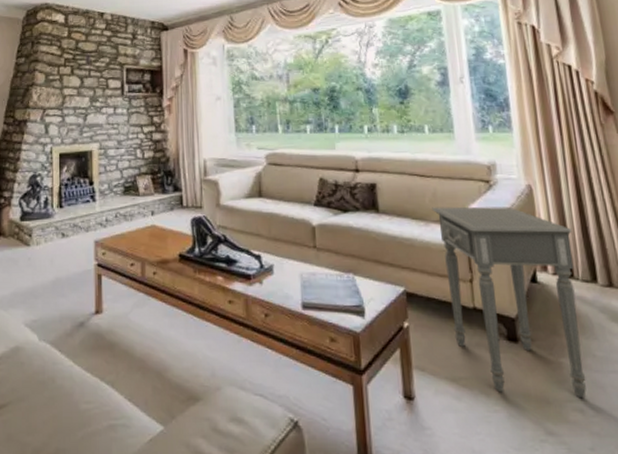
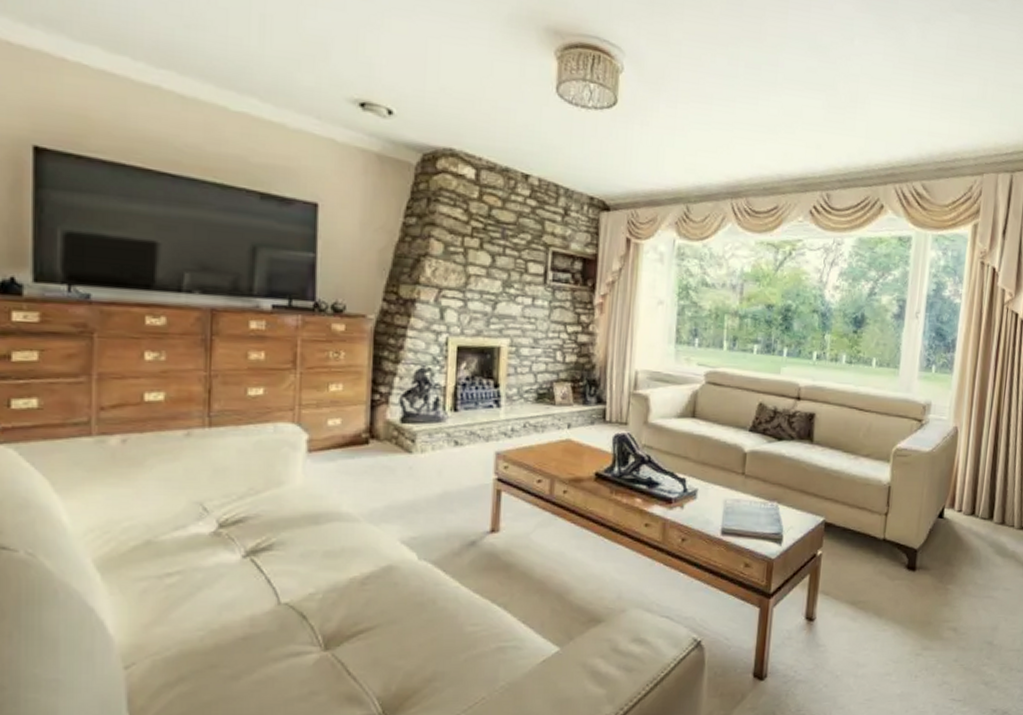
side table: present [432,206,586,399] -> none [862,441,983,619]

